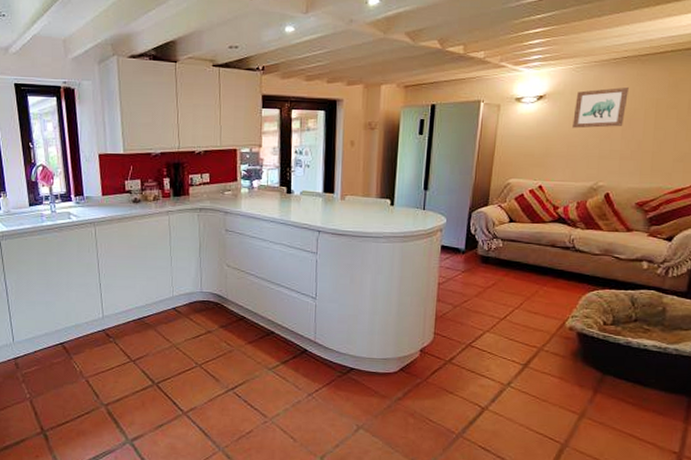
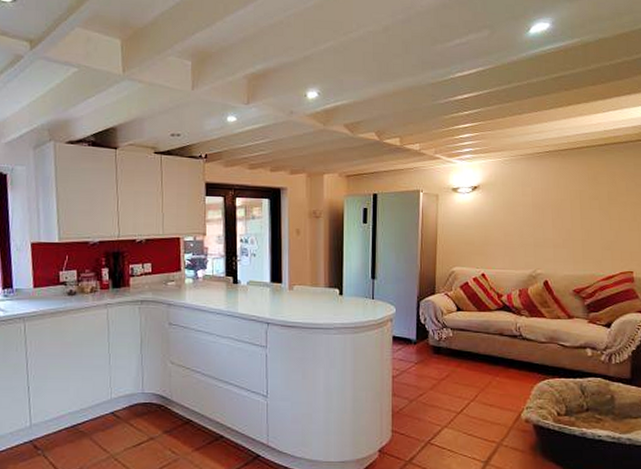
wall art: present [572,86,629,129] -> none [507,178,554,218]

